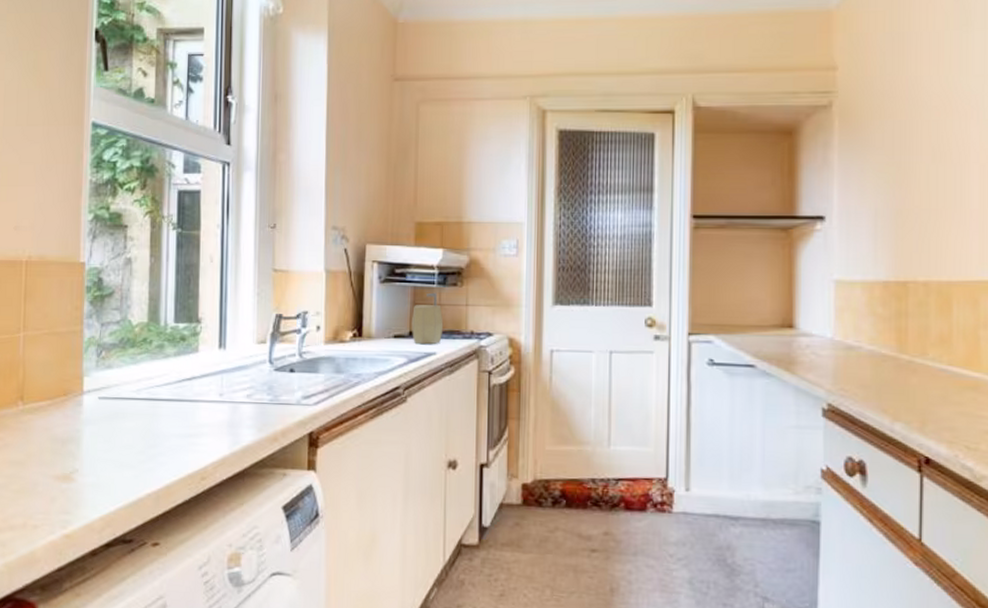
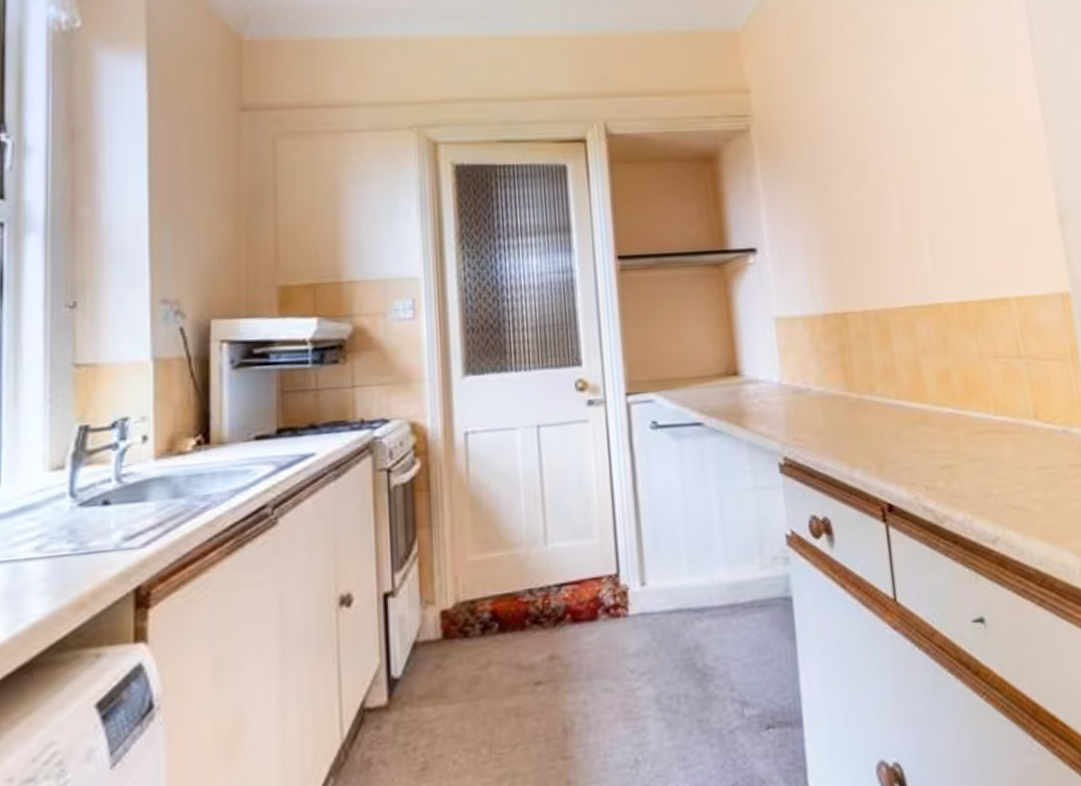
soap dispenser: present [411,292,444,345] -> none [278,374,324,445]

